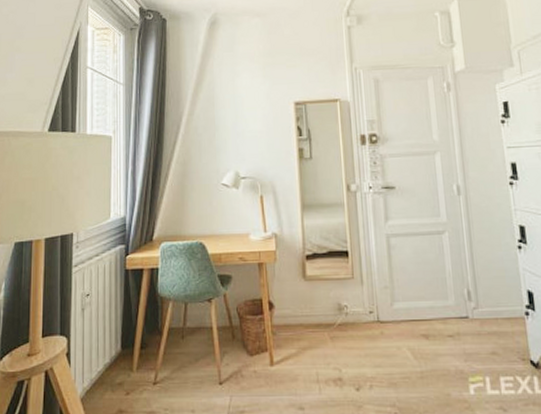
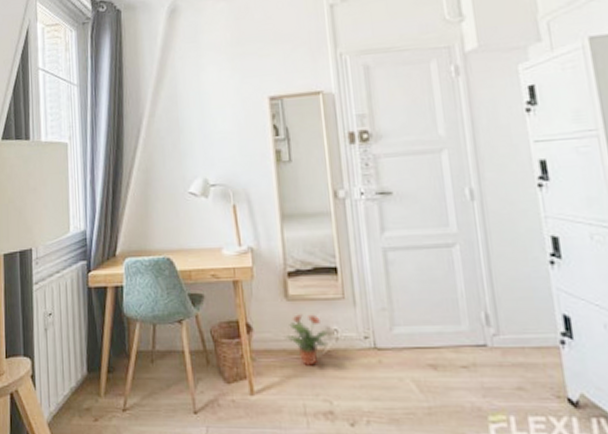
potted plant: none [302,292,339,338] -> present [285,314,328,366]

